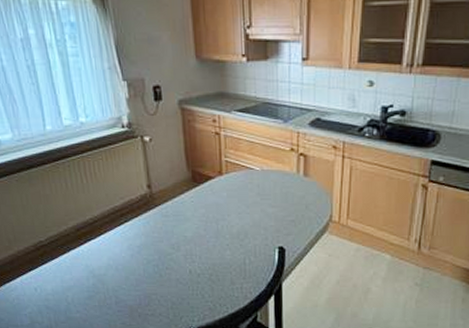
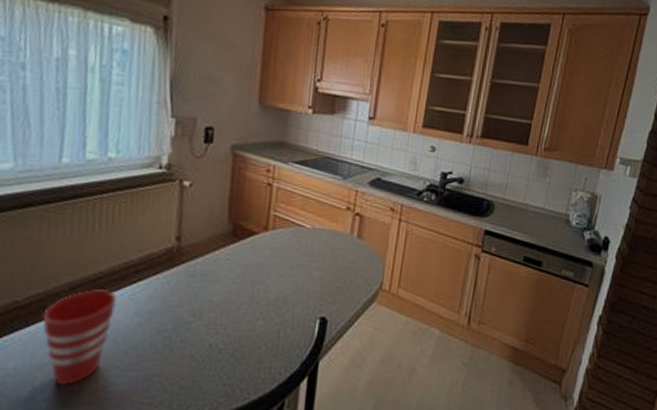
cup: none [61,230,113,301] -> present [42,289,117,385]

